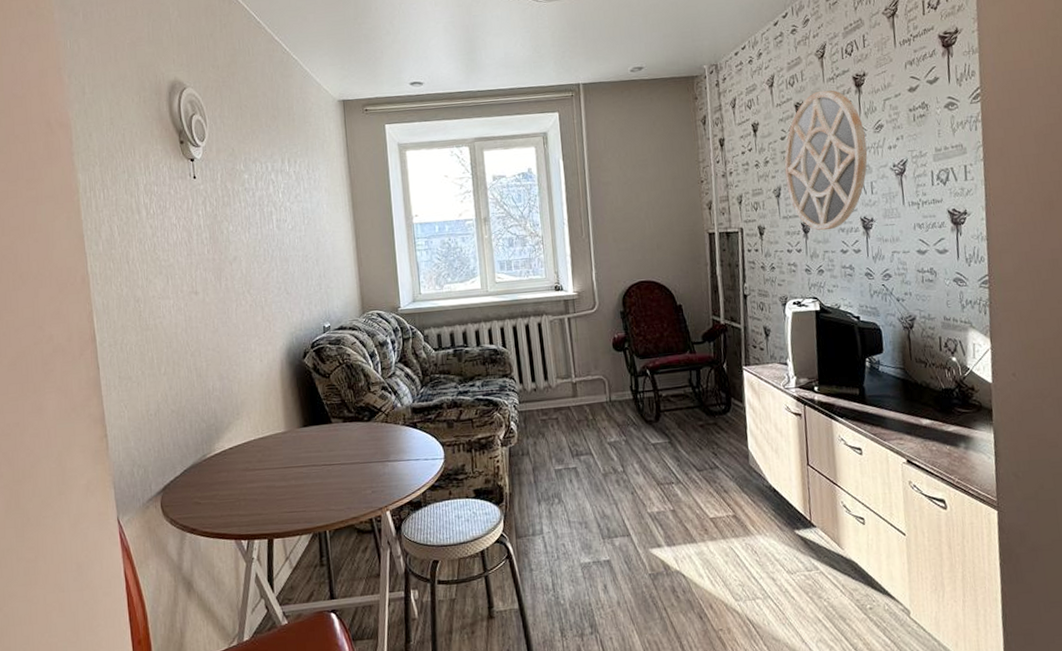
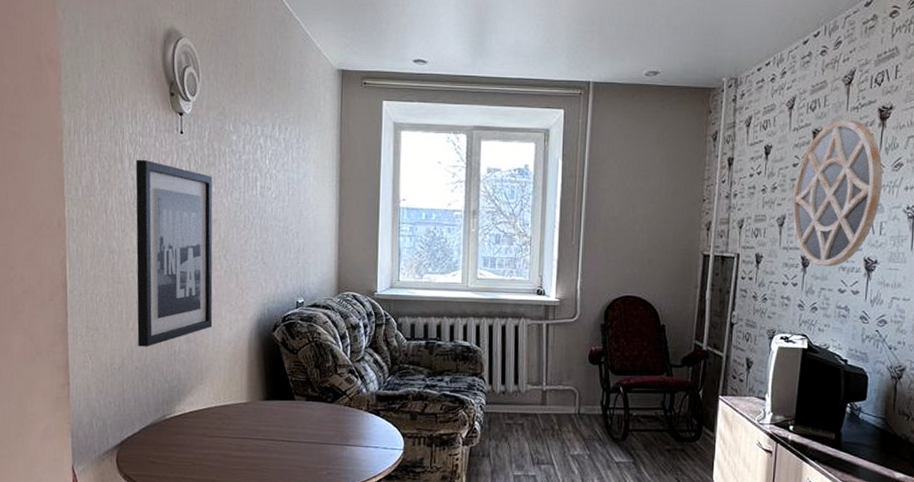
wall art: none [153,207,243,390] -> present [135,159,213,347]

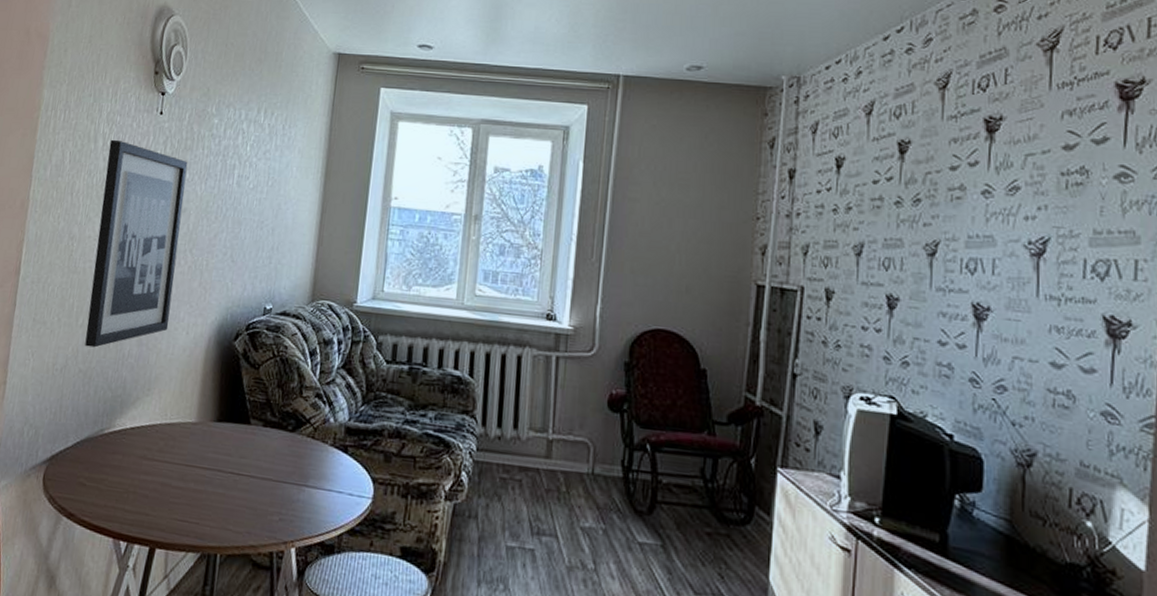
home mirror: present [792,119,883,267] -> none [872,130,993,312]

